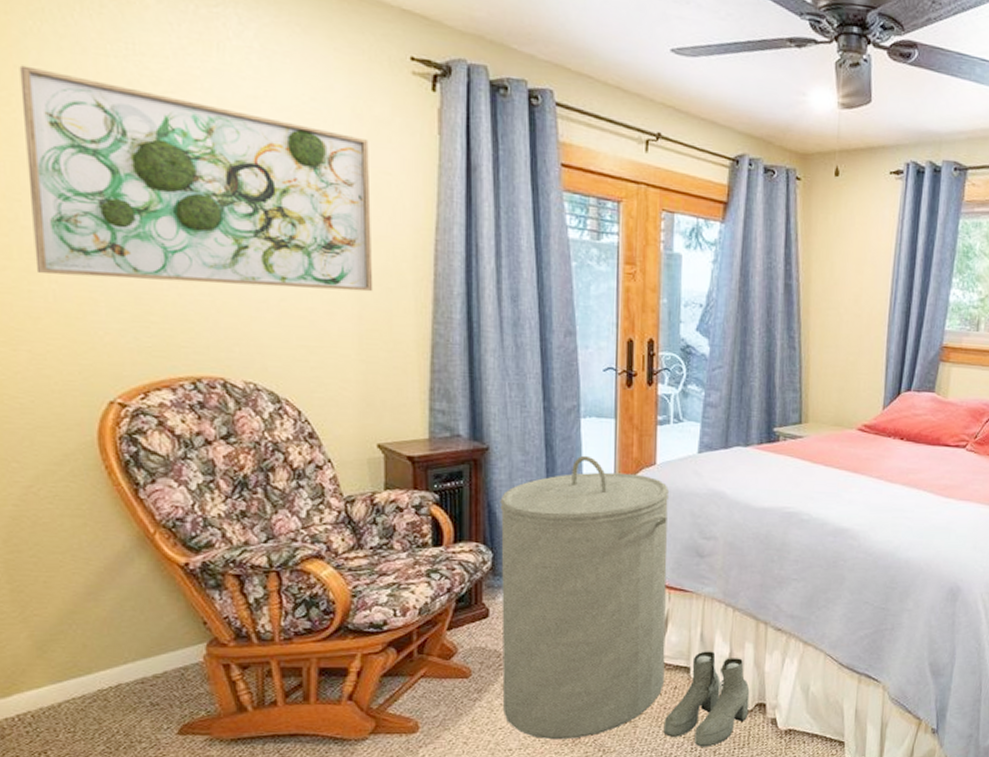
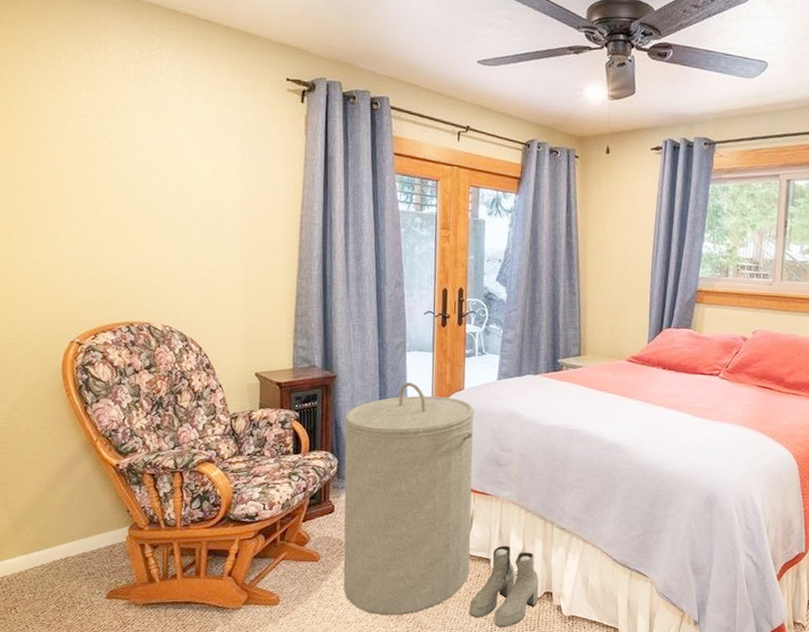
wall art: present [19,65,373,292] -> none [24,100,256,256]

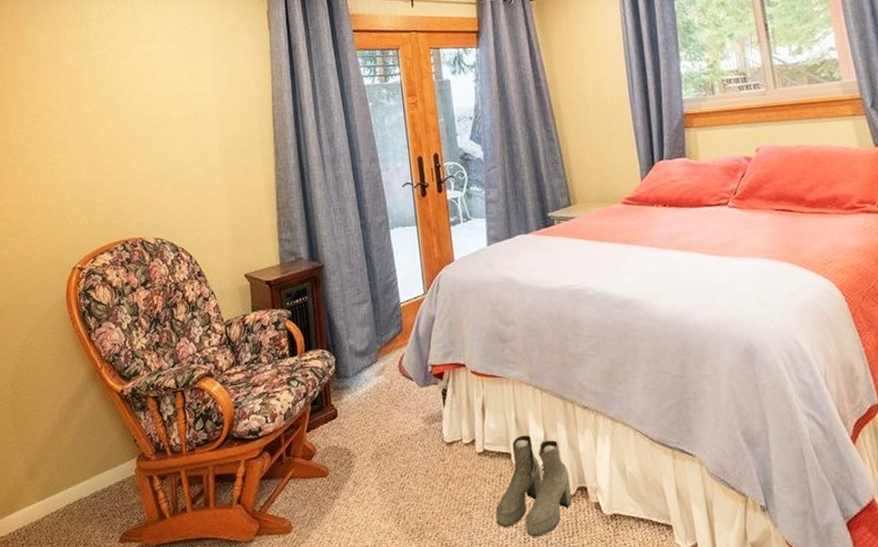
laundry hamper: present [343,382,475,616] -> none [336,261,490,535]

